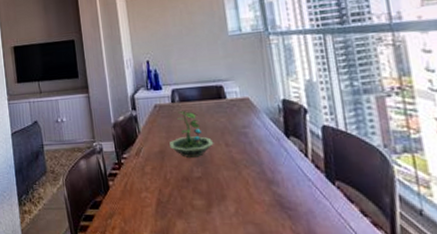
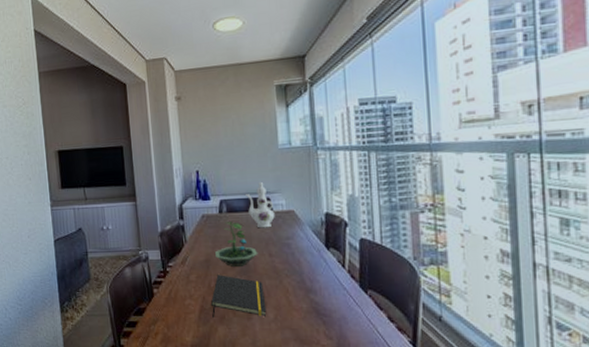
notepad: none [167,166,227,211] -> present [210,275,267,317]
ewer: none [196,70,229,117] -> present [244,182,275,228]

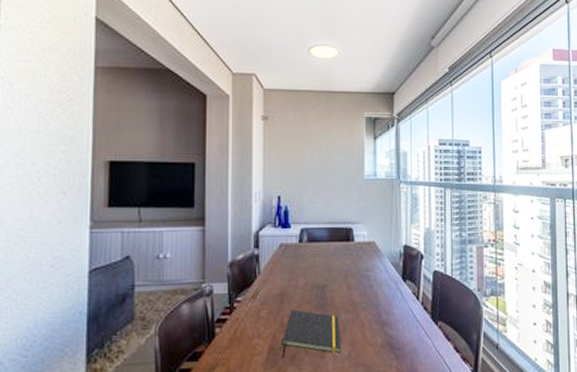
terrarium: present [215,222,258,267] -> none [291,252,337,300]
ewer: present [244,182,275,228] -> none [327,212,356,259]

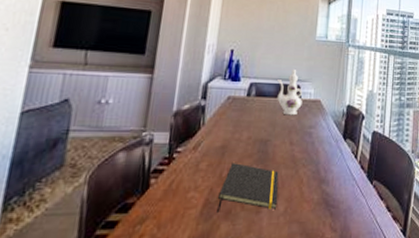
ewer: none [327,212,356,259] -> present [276,70,302,116]

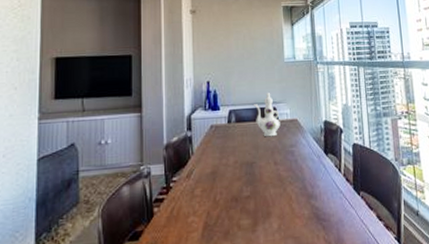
notepad: present [217,163,279,213] -> none [215,186,271,234]

